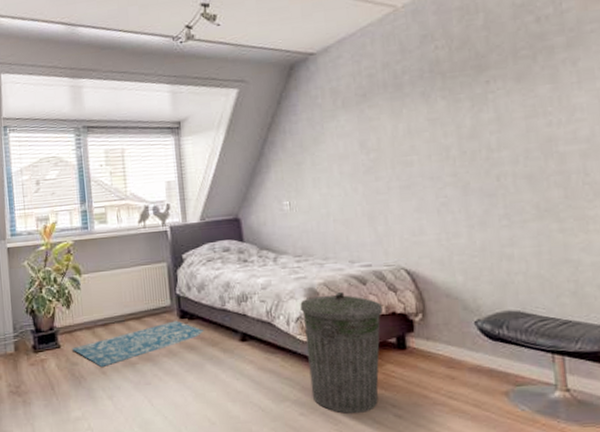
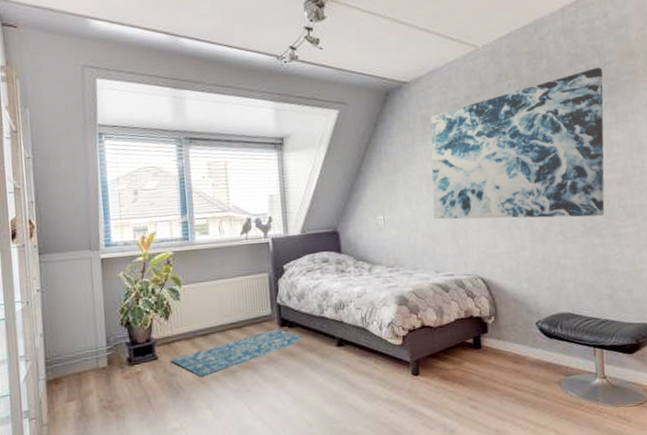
trash can: present [300,291,383,414] -> none [392,298,462,408]
wall art: none [341,16,564,204] -> present [430,67,605,220]

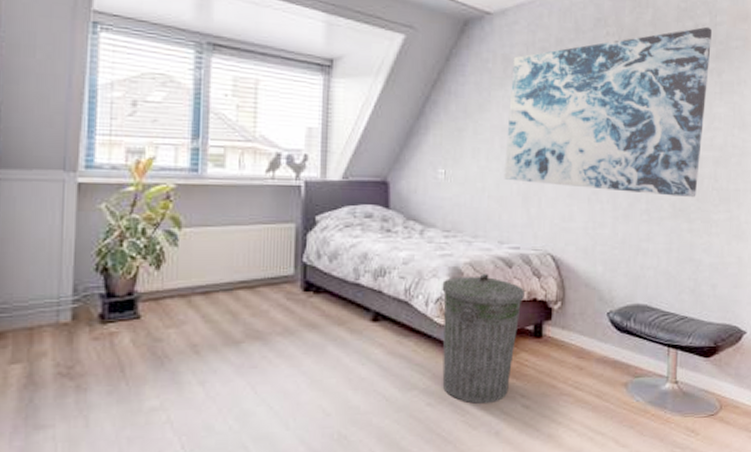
rug: present [169,329,303,378] -> none [155,293,330,346]
trash can: none [392,298,462,408] -> present [442,273,524,405]

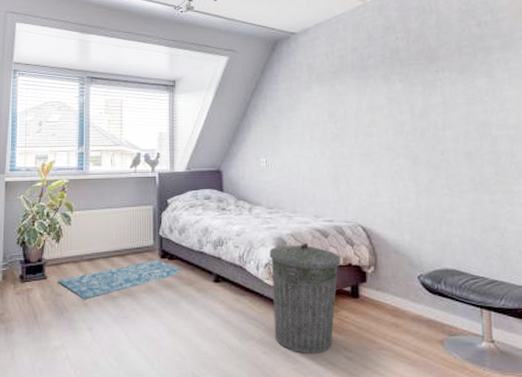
rug: none [155,293,330,346] -> present [57,260,181,300]
wall art: present [504,26,712,198] -> none [315,23,496,173]

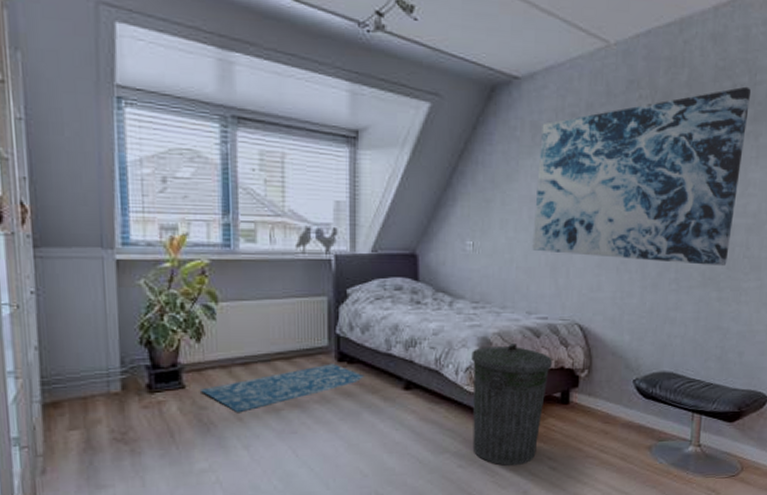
wall art: none [315,23,496,173] -> present [532,86,751,267]

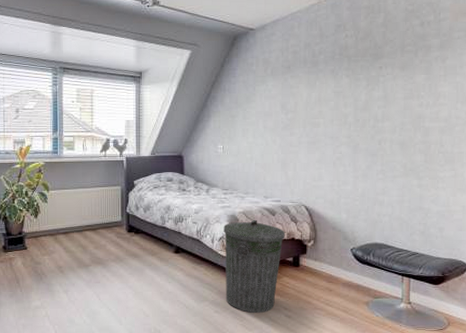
rug: present [199,363,364,413] -> none [36,233,146,268]
wall art: present [532,86,751,267] -> none [267,23,436,160]

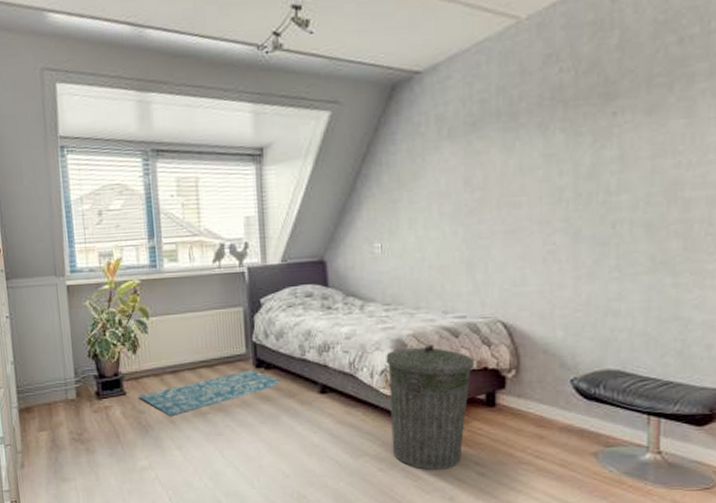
rug: none [36,233,146,268] -> present [137,370,281,417]

